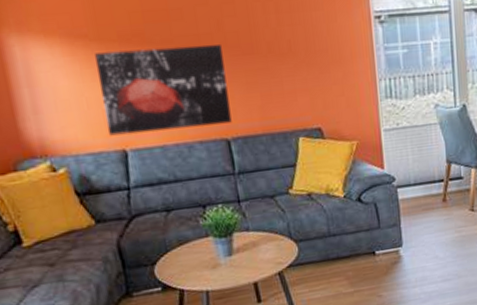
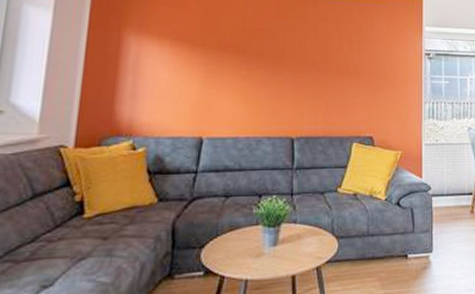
wall art: present [95,44,232,136] -> none [190,55,301,124]

